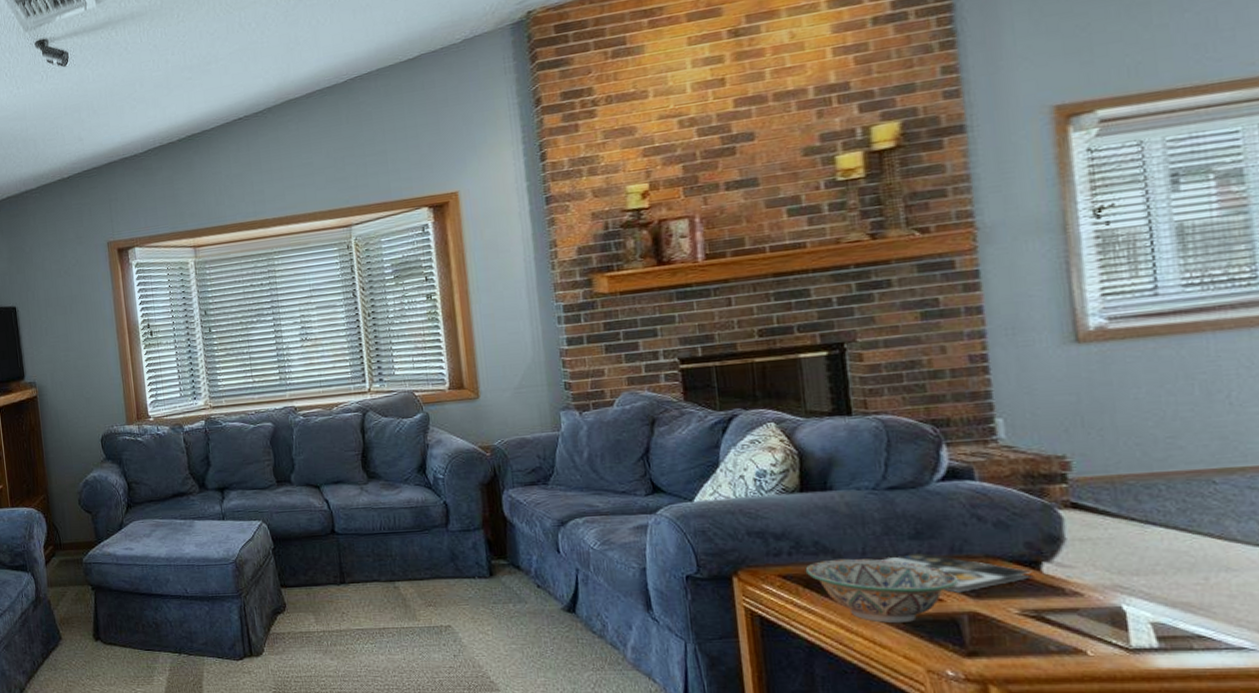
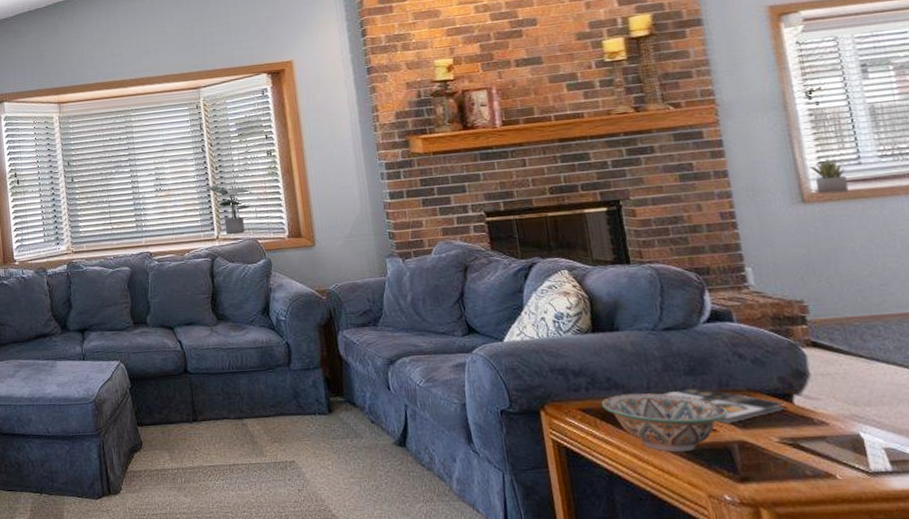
potted plant: none [357,333,409,387] -> present [206,185,252,235]
succulent plant: none [1089,289,1139,332] -> present [809,159,849,194]

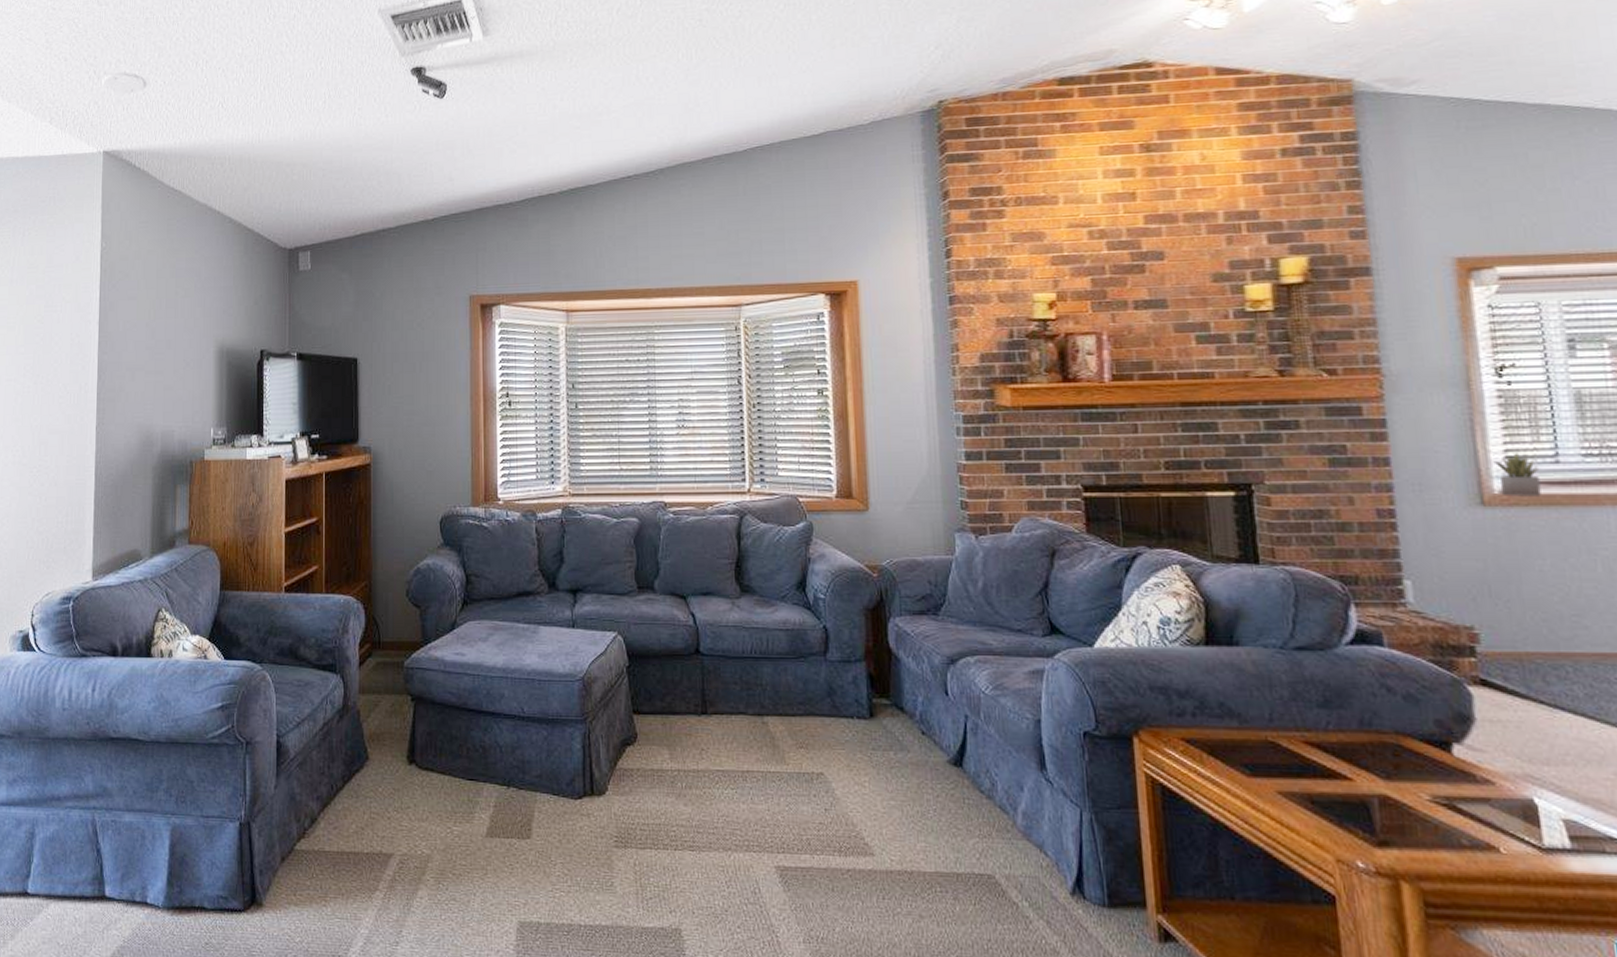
potted plant: present [206,185,252,235] -> none [739,427,796,489]
decorative bowl: present [601,392,728,452] -> none [1209,724,1369,802]
magazine: present [663,387,787,424] -> none [1289,723,1443,772]

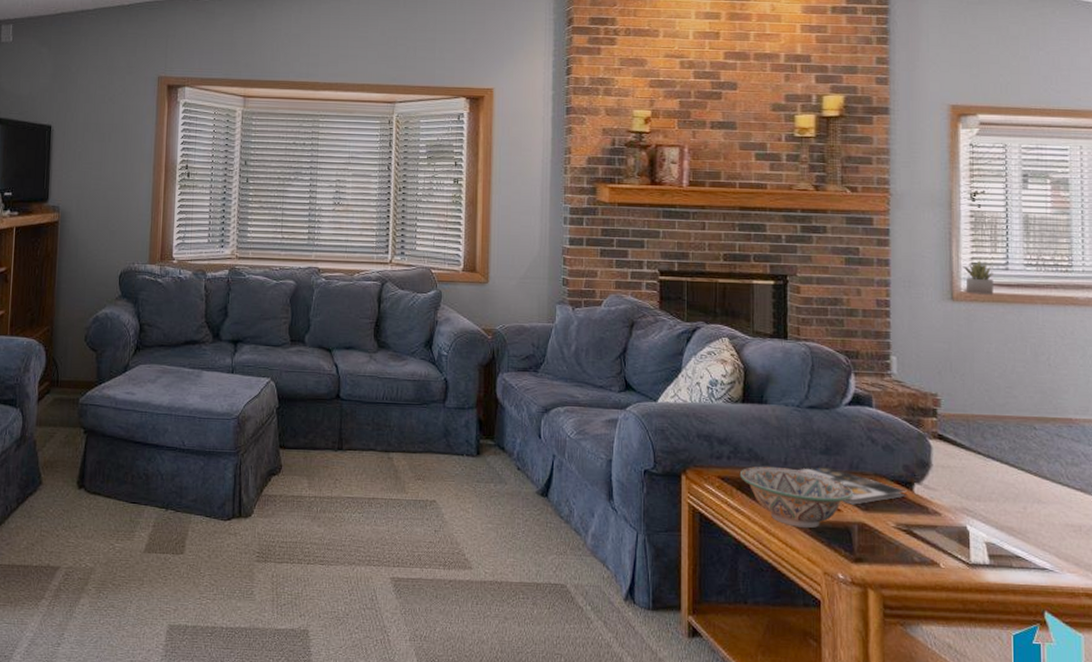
decorative bowl: none [1209,724,1369,802] -> present [739,466,854,528]
magazine: none [1289,723,1443,772] -> present [798,466,907,505]

